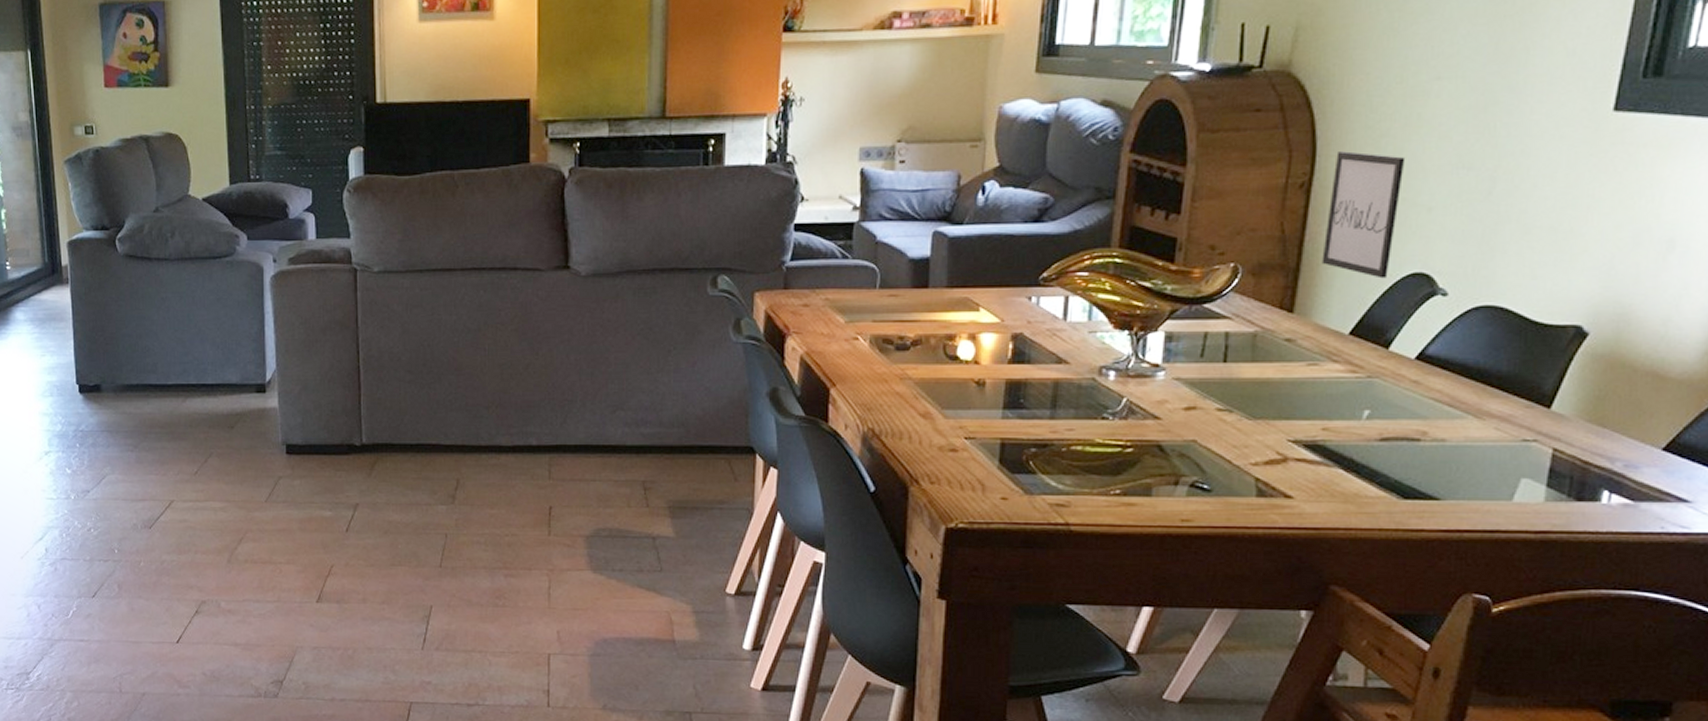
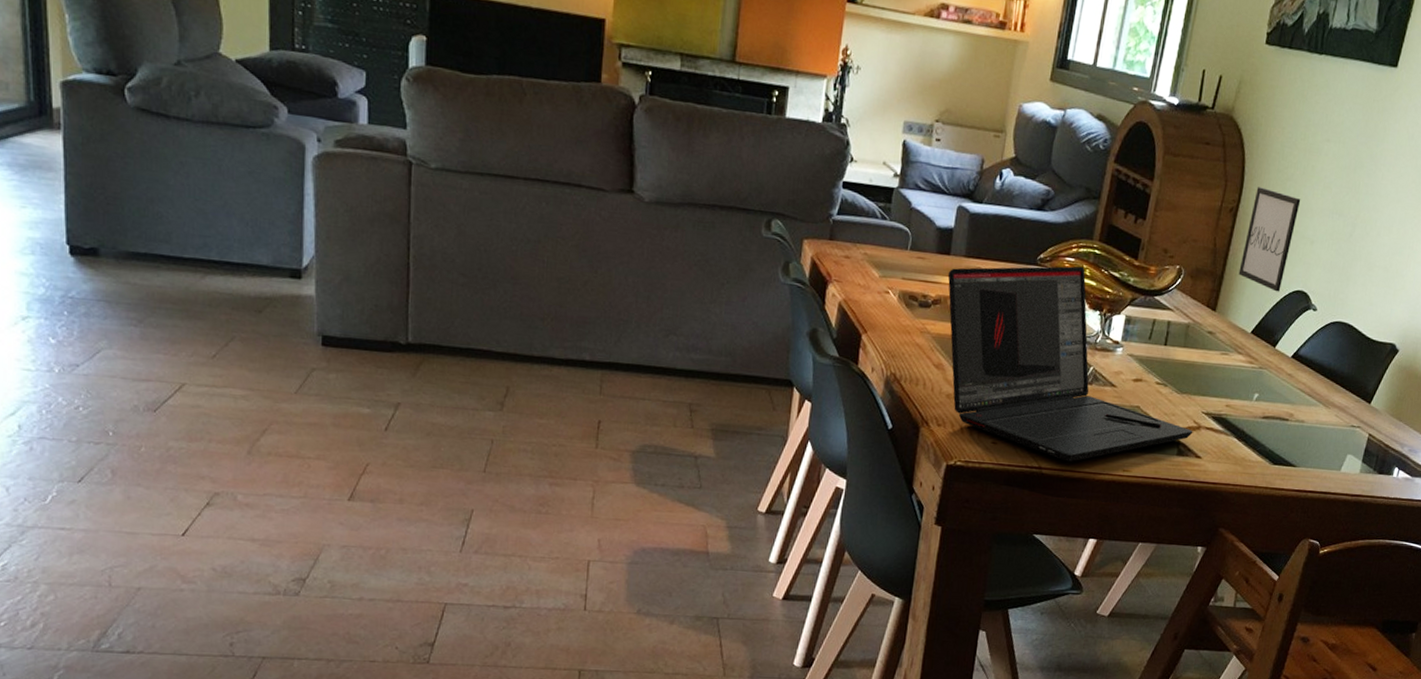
laptop: none [927,280,1277,514] -> present [947,266,1193,462]

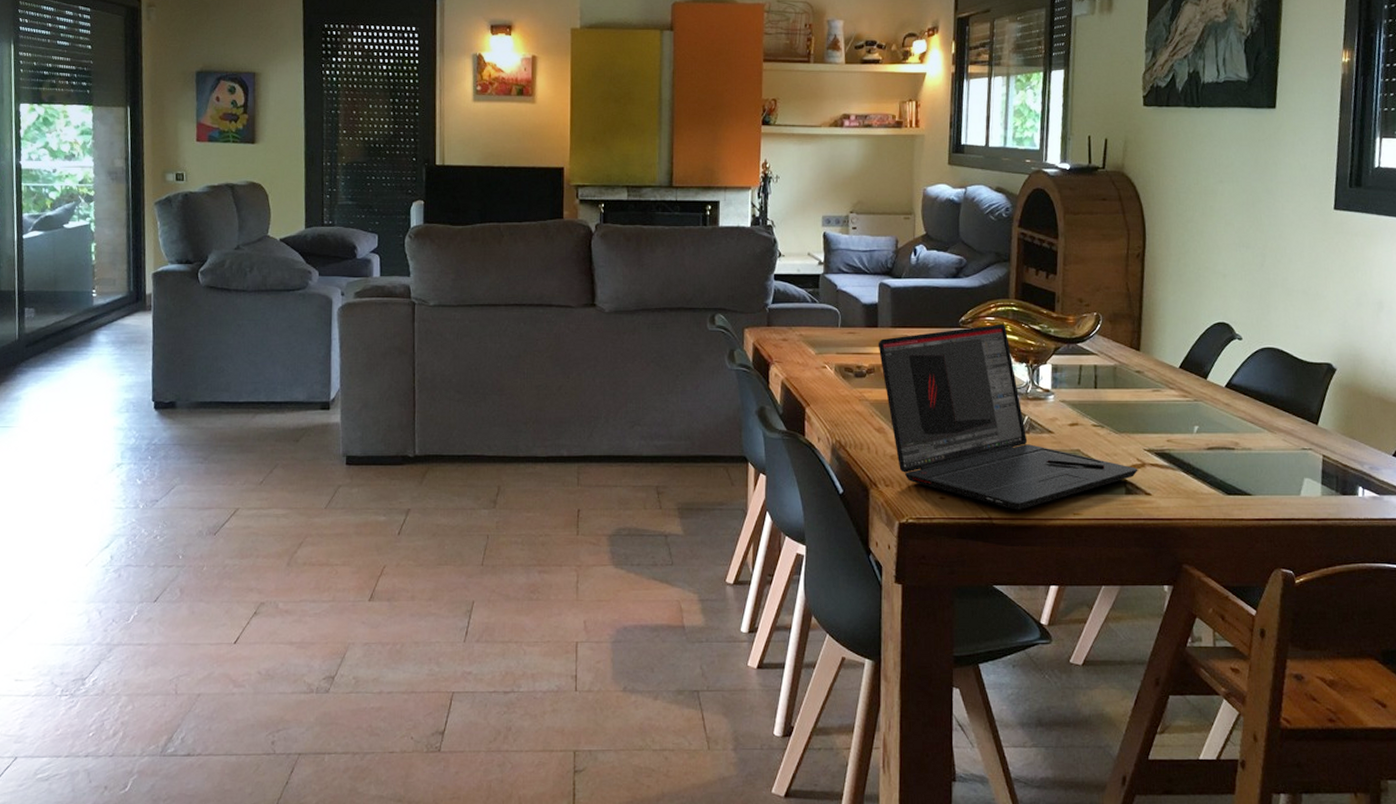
wall art: present [1238,187,1301,292] -> none [1156,232,1205,326]

